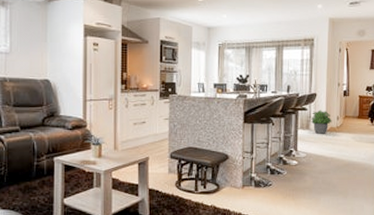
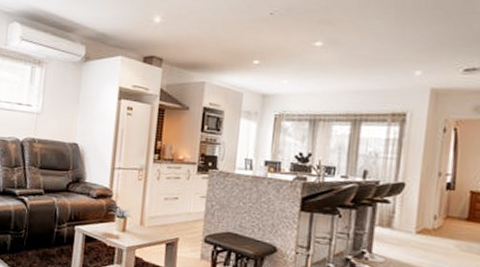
potted plant: present [311,110,332,134] -> none [394,204,426,236]

